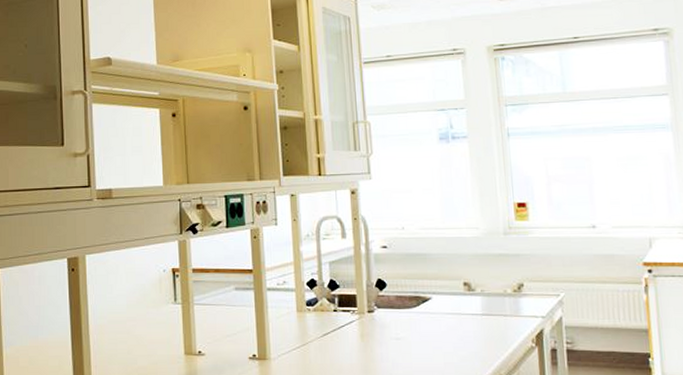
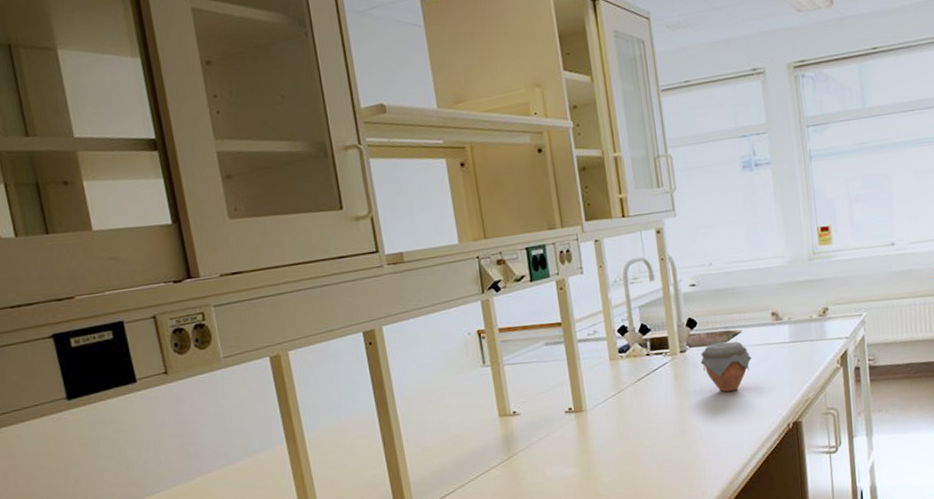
jar: none [388,307,441,359] -> present [700,341,752,393]

